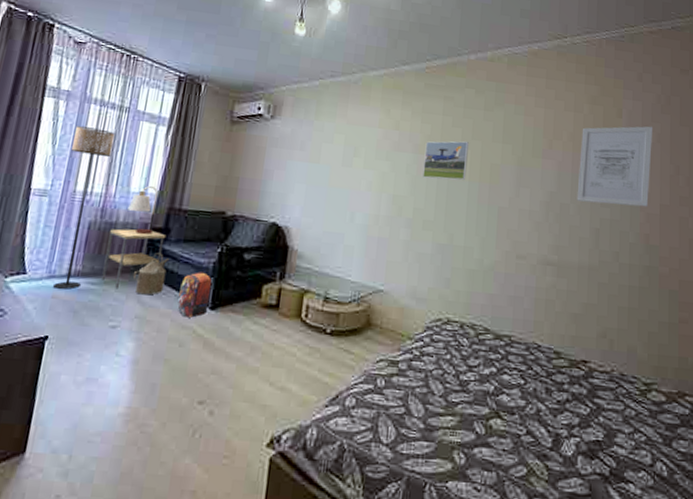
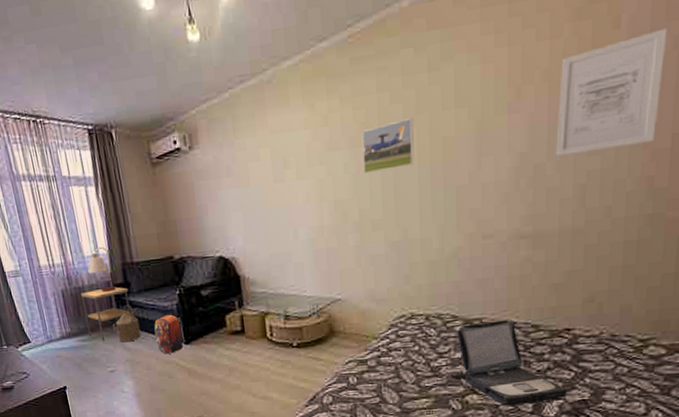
floor lamp: present [52,126,115,290] -> none [18,203,76,350]
laptop: none [478,339,584,438] -> present [451,319,568,406]

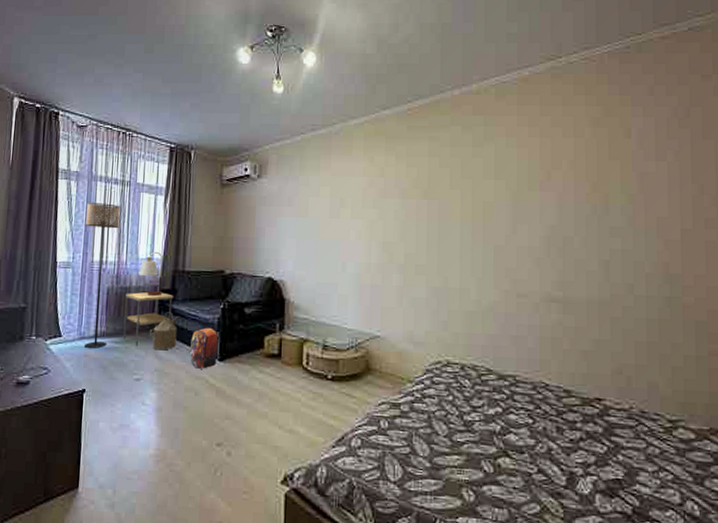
floor lamp: none [18,203,76,350] -> present [83,203,120,348]
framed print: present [361,118,414,174] -> none [412,181,458,223]
laptop: present [451,319,568,406] -> none [484,380,601,477]
wall art: present [555,27,668,156] -> none [581,143,670,234]

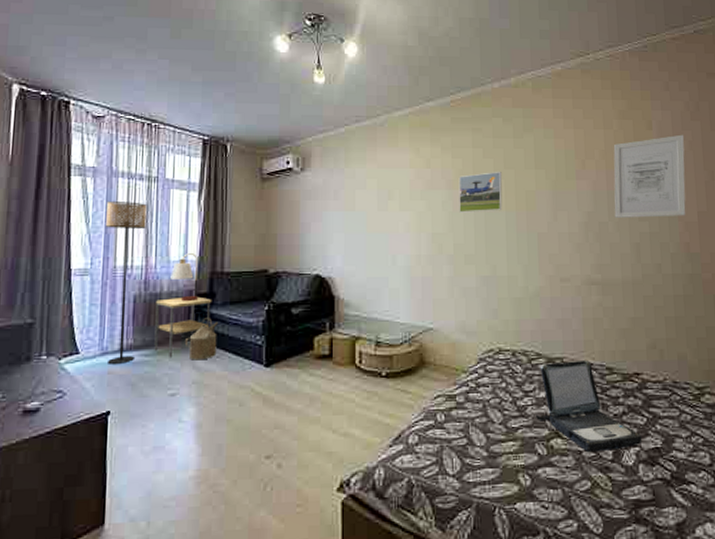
backpack: present [189,323,219,369] -> none [231,327,264,377]
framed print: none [412,181,458,223] -> present [458,172,503,213]
laptop: none [484,380,601,477] -> present [536,361,642,453]
wall art: none [581,143,670,234] -> present [613,134,686,218]

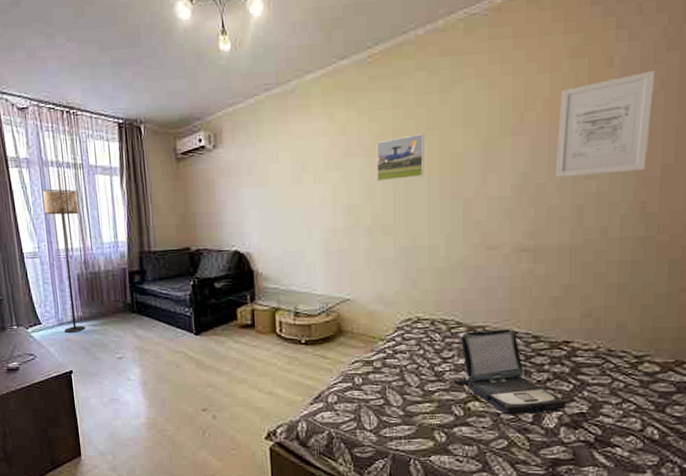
side table: present [154,296,212,357] -> none [96,274,144,326]
lamp: present [170,253,199,302] -> none [105,235,131,279]
watering can: present [184,318,219,361] -> none [124,293,152,330]

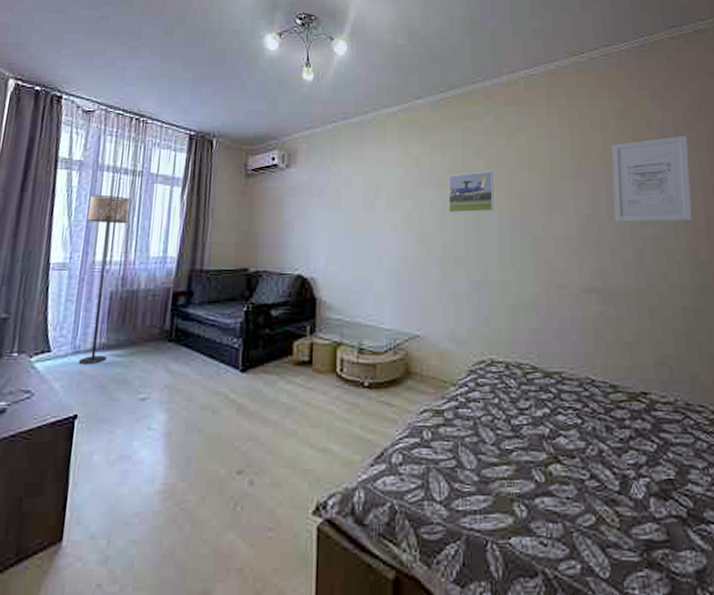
laptop: present [454,329,567,415] -> none [532,376,653,482]

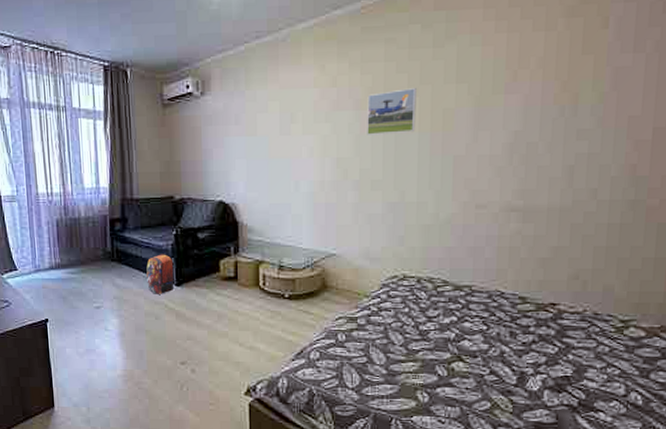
floor lamp: present [78,195,130,364] -> none [23,131,64,280]
backpack: none [206,329,241,382] -> present [145,250,174,294]
wall art: present [611,135,692,222] -> none [547,32,651,137]

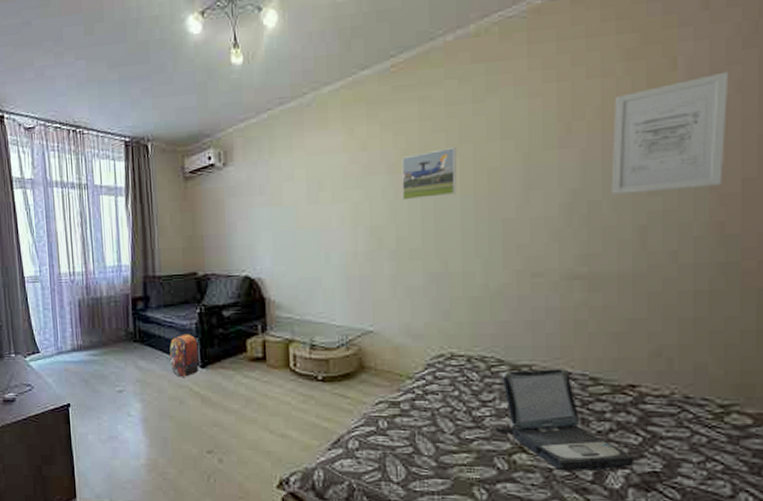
laptop: none [438,289,551,377] -> present [496,369,635,472]
wall art: none [547,32,651,137] -> present [611,71,730,194]

